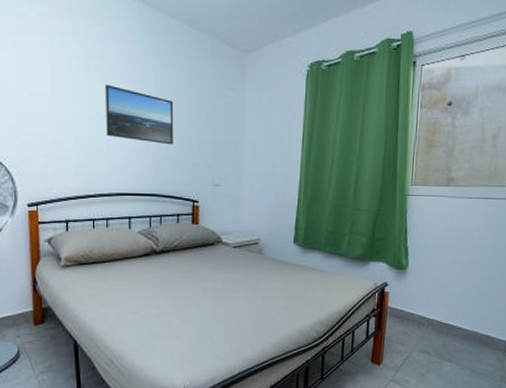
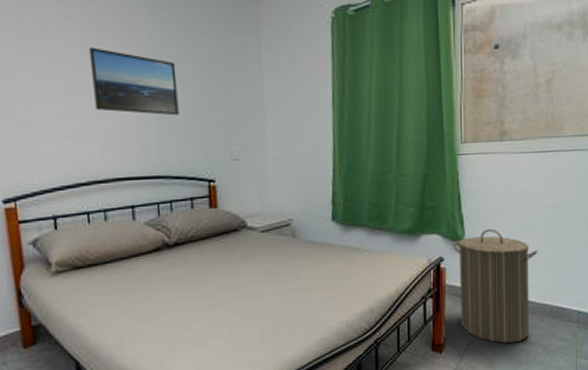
laundry hamper: none [397,261,473,363] -> present [453,228,538,344]

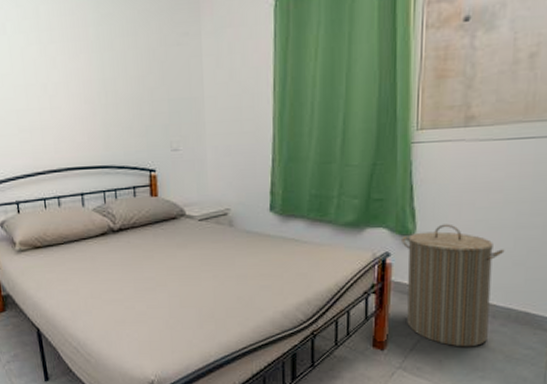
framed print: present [88,47,179,116] -> none [42,46,123,109]

